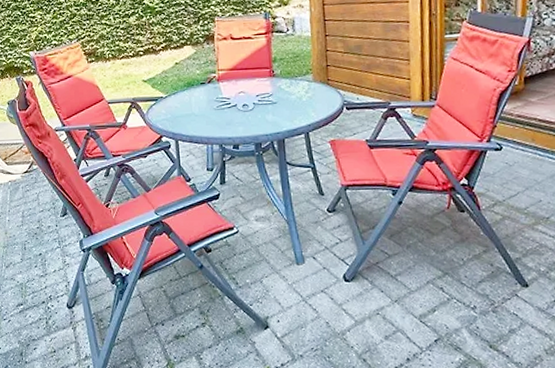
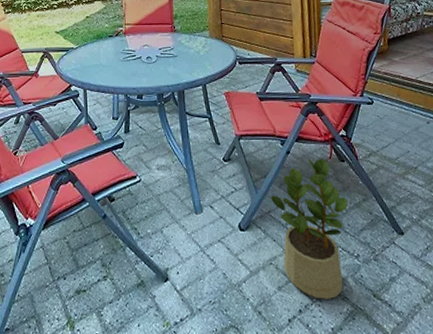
potted plant: none [379,208,466,349] -> present [271,158,348,299]

